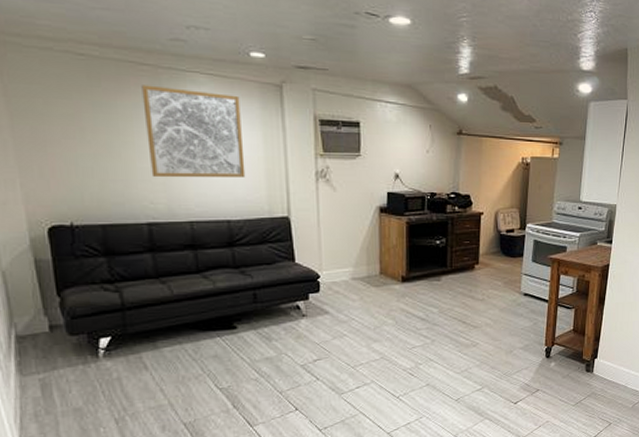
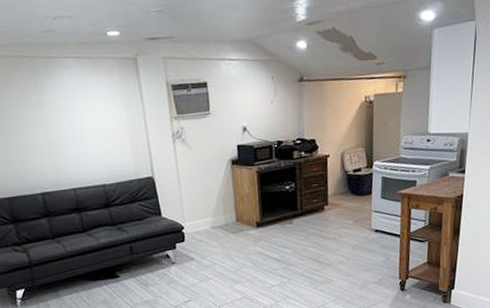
wall art: present [141,85,246,178] -> none [24,73,114,153]

